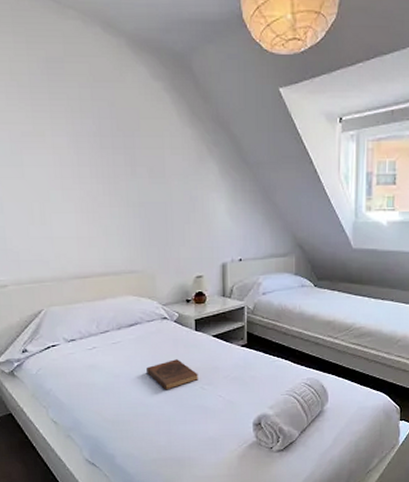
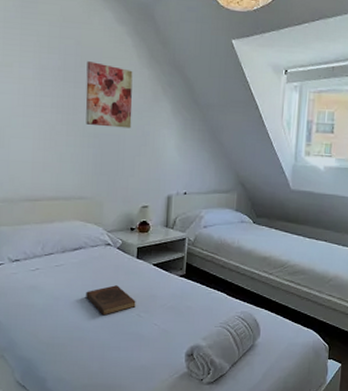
wall art: none [124,124,178,195] -> present [85,61,133,129]

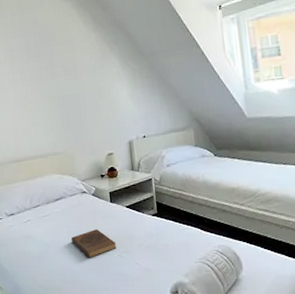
wall art: present [85,61,133,129] -> none [44,36,88,90]

